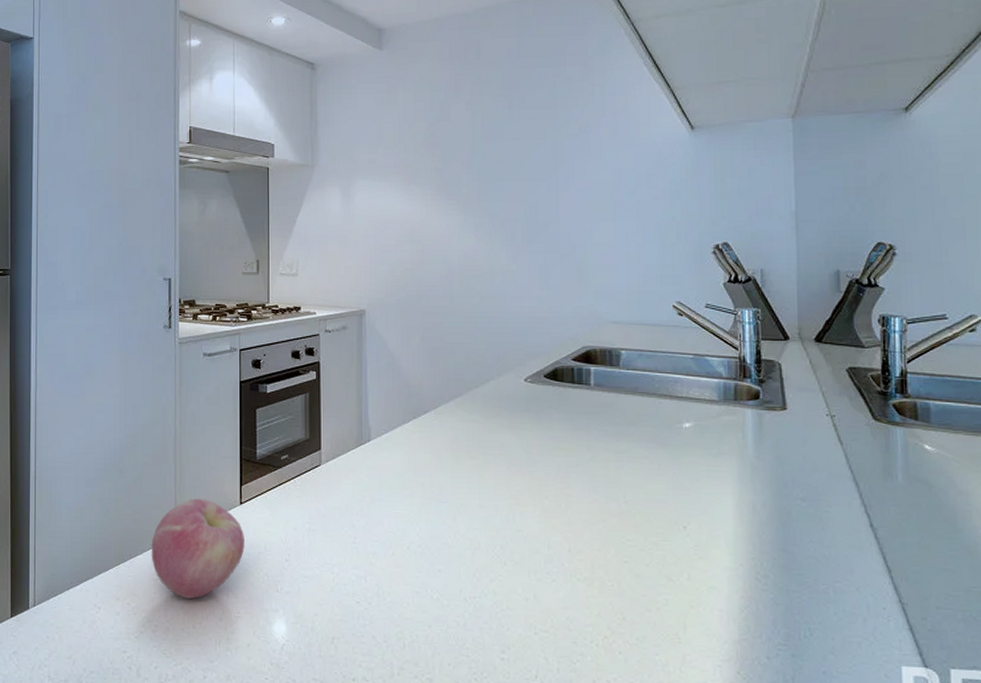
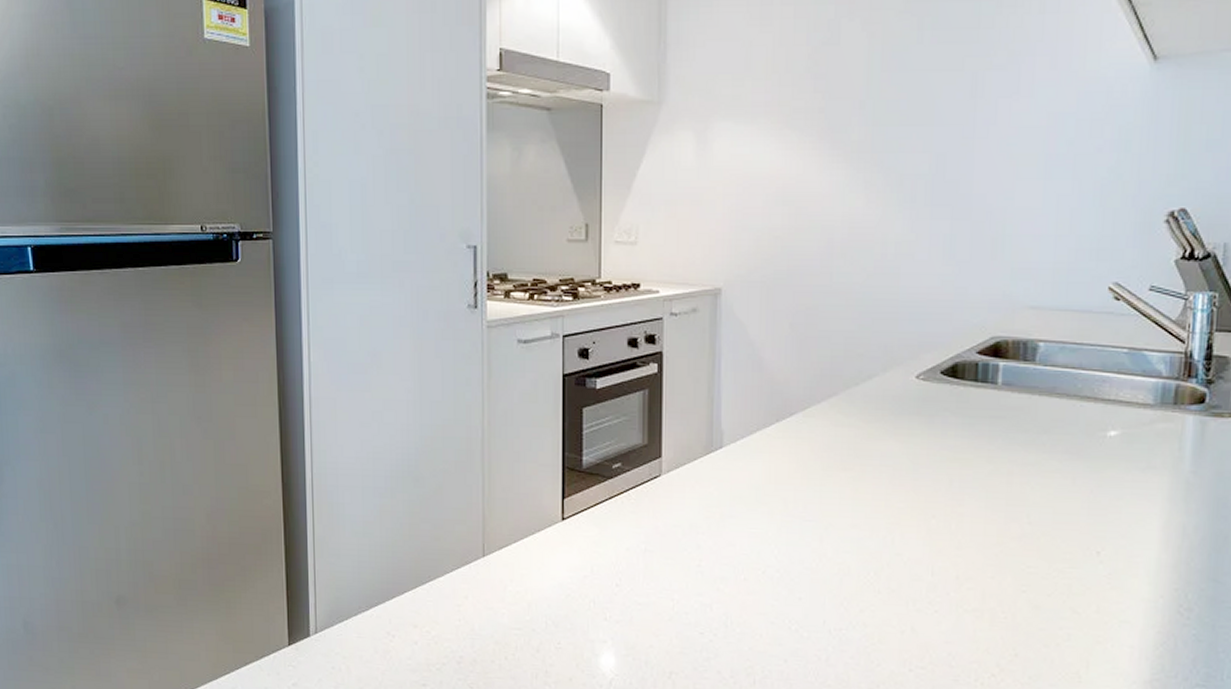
apple: present [151,498,244,599] -> none [454,512,567,627]

